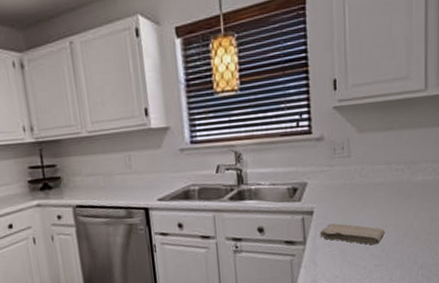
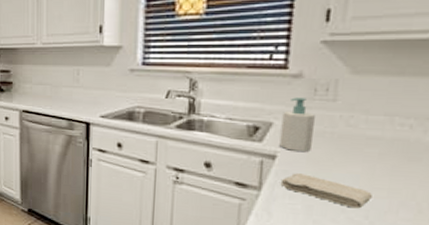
soap bottle: none [313,157,338,205] -> present [279,97,315,153]

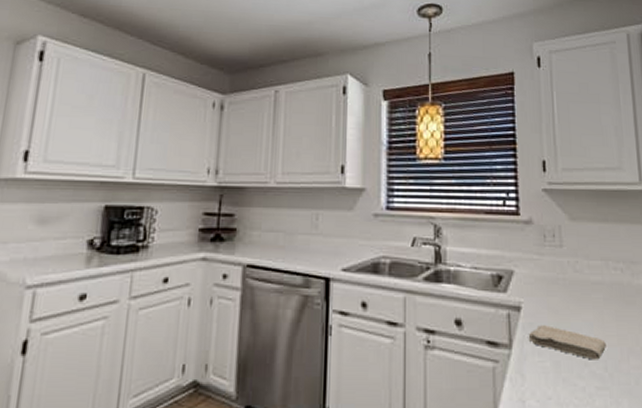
soap bottle: present [279,97,315,153] -> none [521,244,549,302]

